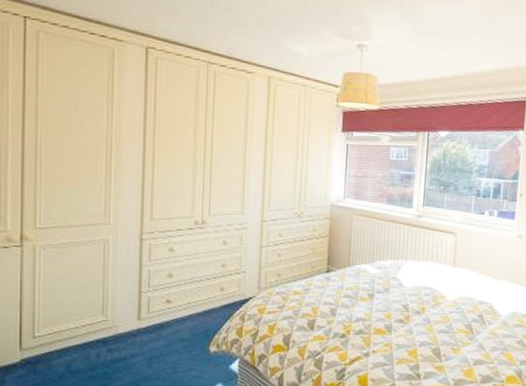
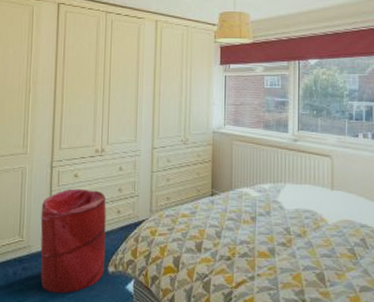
laundry hamper: none [128,263,208,375] -> present [40,188,106,293]

